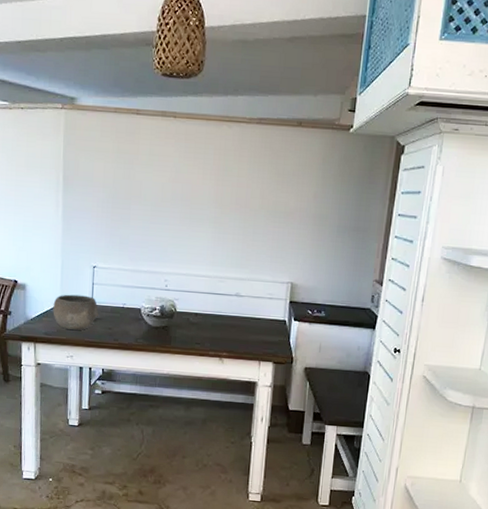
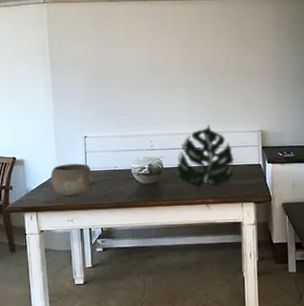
plant: none [191,269,256,339] -> present [177,124,234,188]

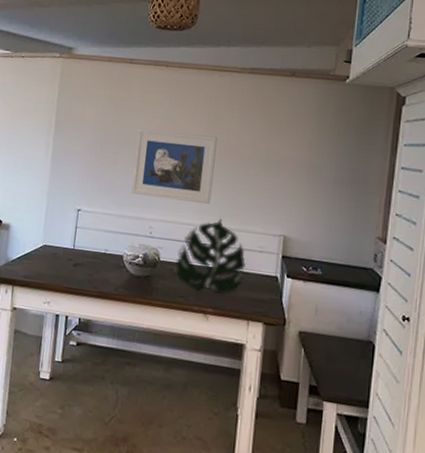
bowl: present [51,163,94,196] -> none [34,236,80,275]
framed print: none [127,57,199,116] -> present [130,128,217,204]

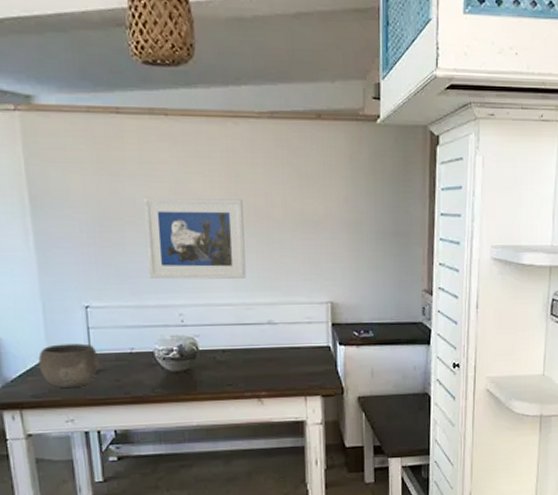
bowl: none [34,236,80,275] -> present [38,343,102,388]
plant: present [175,218,245,294] -> none [217,293,295,377]

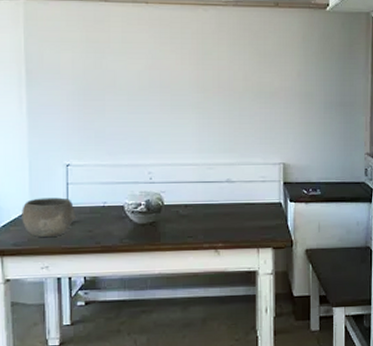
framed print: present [143,197,246,280] -> none [123,71,209,142]

